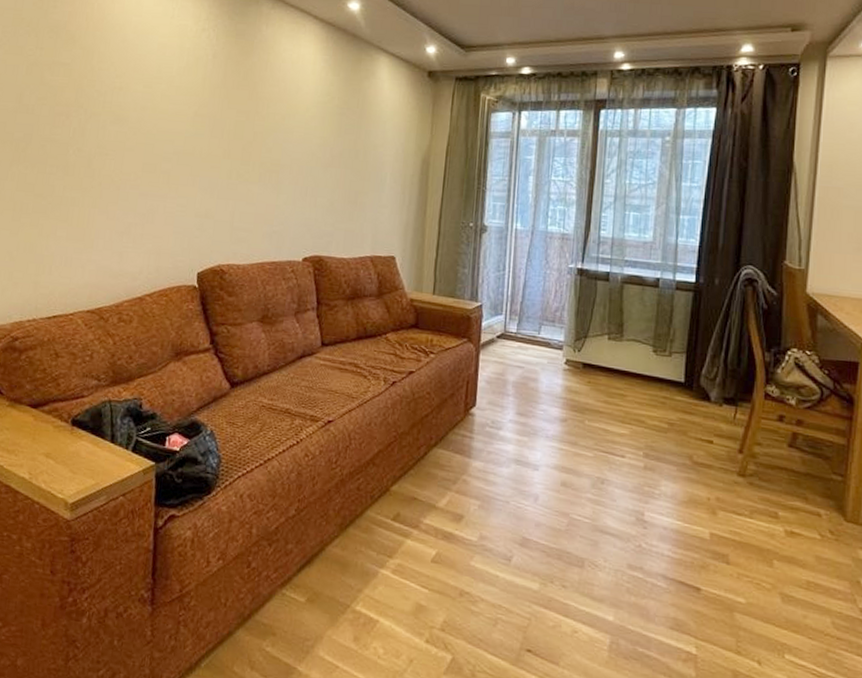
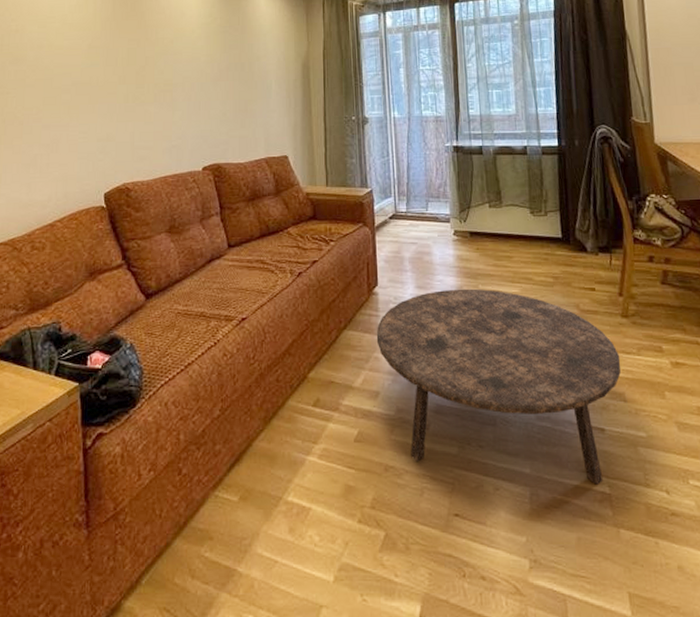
coffee table: none [467,420,730,644] -> present [376,288,621,484]

